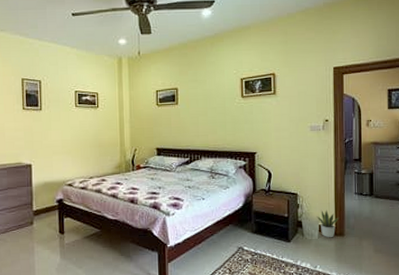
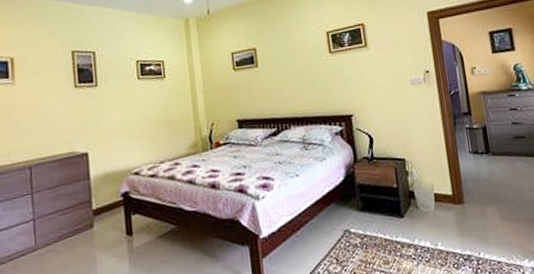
potted plant: present [316,209,340,238] -> none [430,174,456,208]

